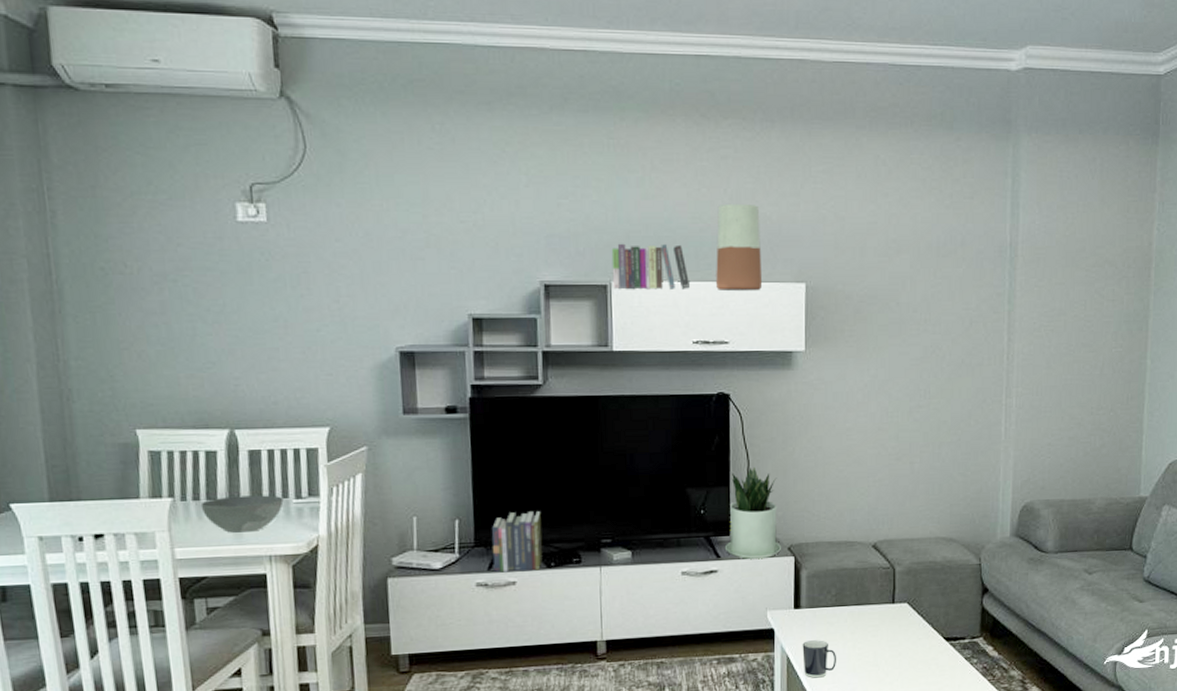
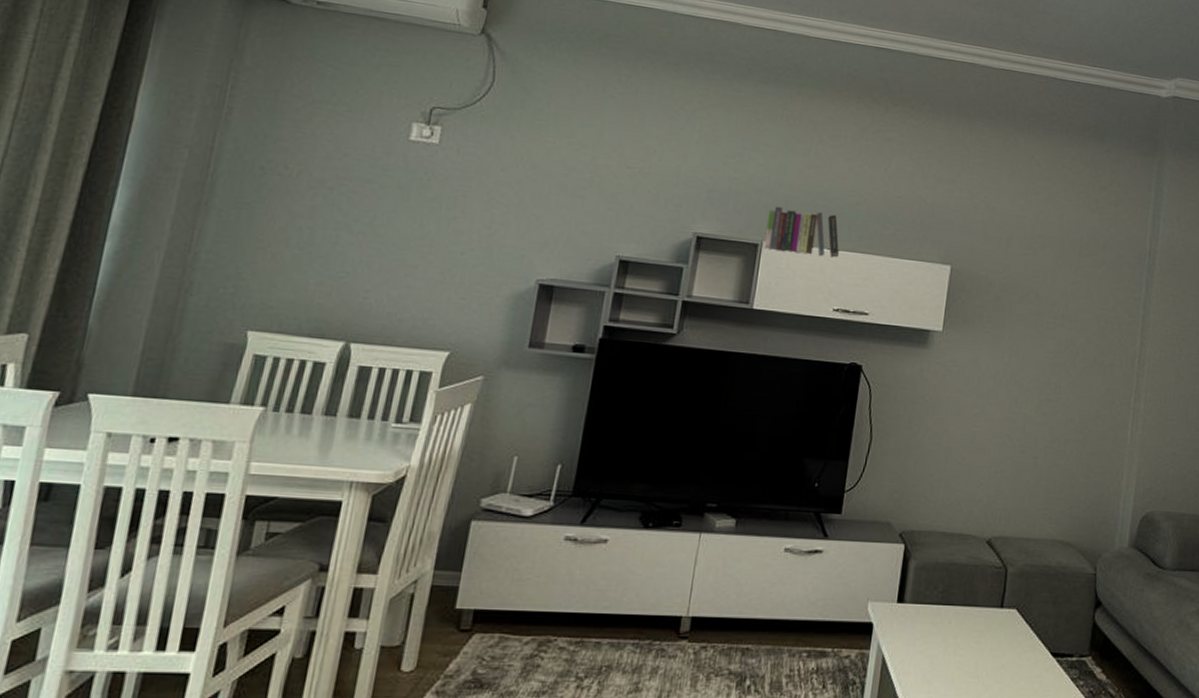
bowl: present [200,495,284,533] -> none [291,412,382,453]
books: present [491,511,543,573] -> none [586,462,650,530]
vase: present [716,203,763,292] -> none [864,182,916,268]
planter: present [724,466,782,559] -> none [833,443,897,543]
mug: present [802,640,837,678] -> none [898,640,936,685]

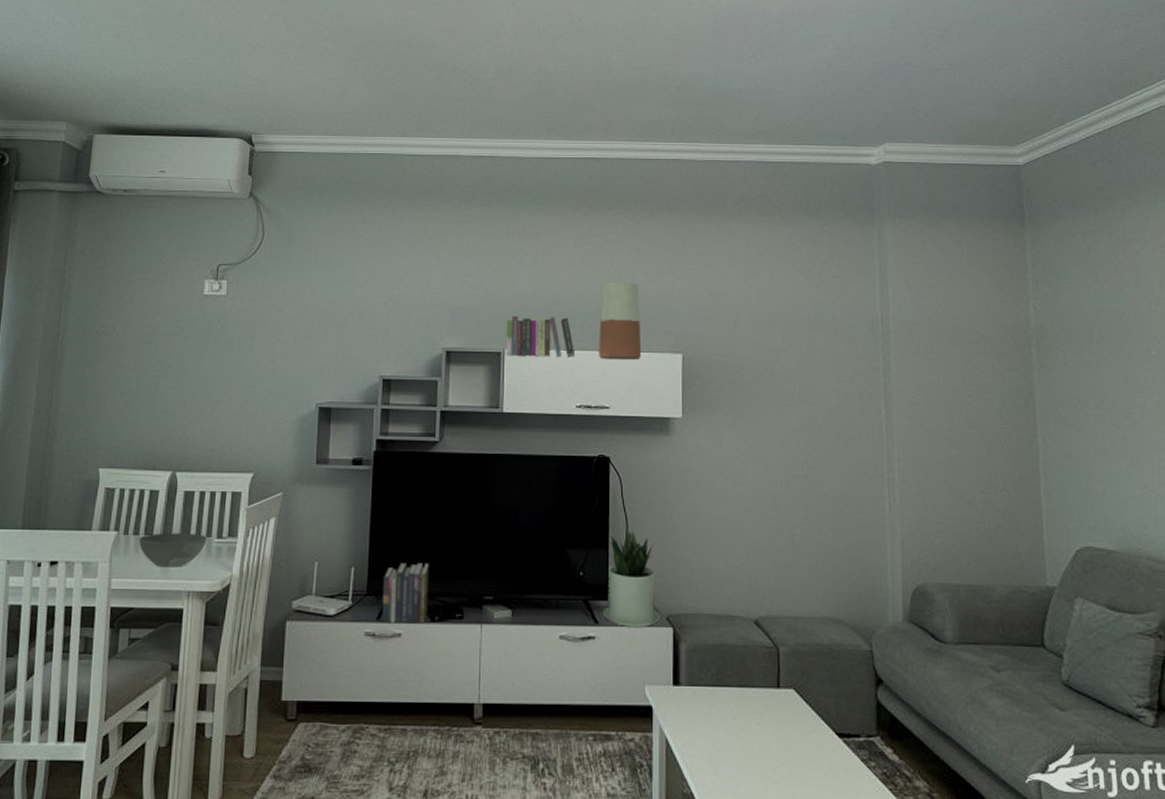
bowl: none [291,412,382,453] -> present [138,533,207,567]
books: none [586,462,650,530] -> present [381,562,429,624]
planter: none [833,443,897,543] -> present [602,530,661,627]
vase: none [864,182,916,268] -> present [599,281,642,361]

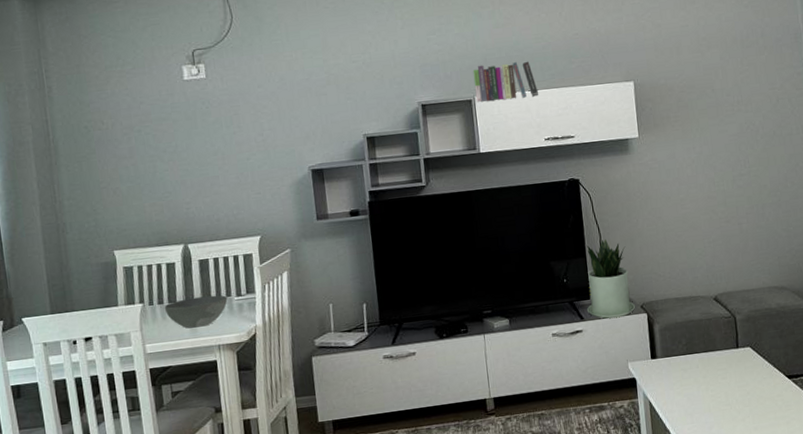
books: present [381,562,429,624] -> none [392,291,436,346]
vase: present [599,281,642,361] -> none [555,22,598,95]

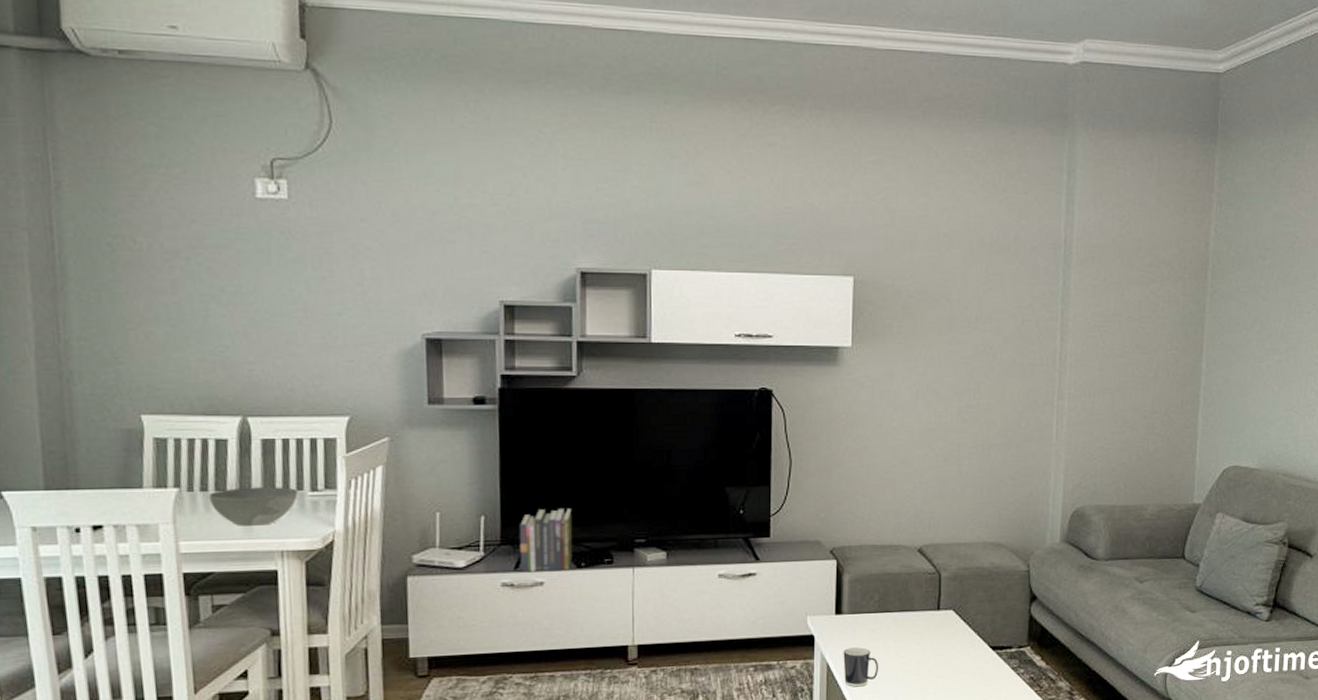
books: none [392,291,436,346] -> present [518,508,573,573]
books: present [473,61,539,103] -> none [652,231,734,280]
planter: present [586,238,636,319] -> none [764,465,824,562]
mug: none [661,385,694,420] -> present [843,647,879,687]

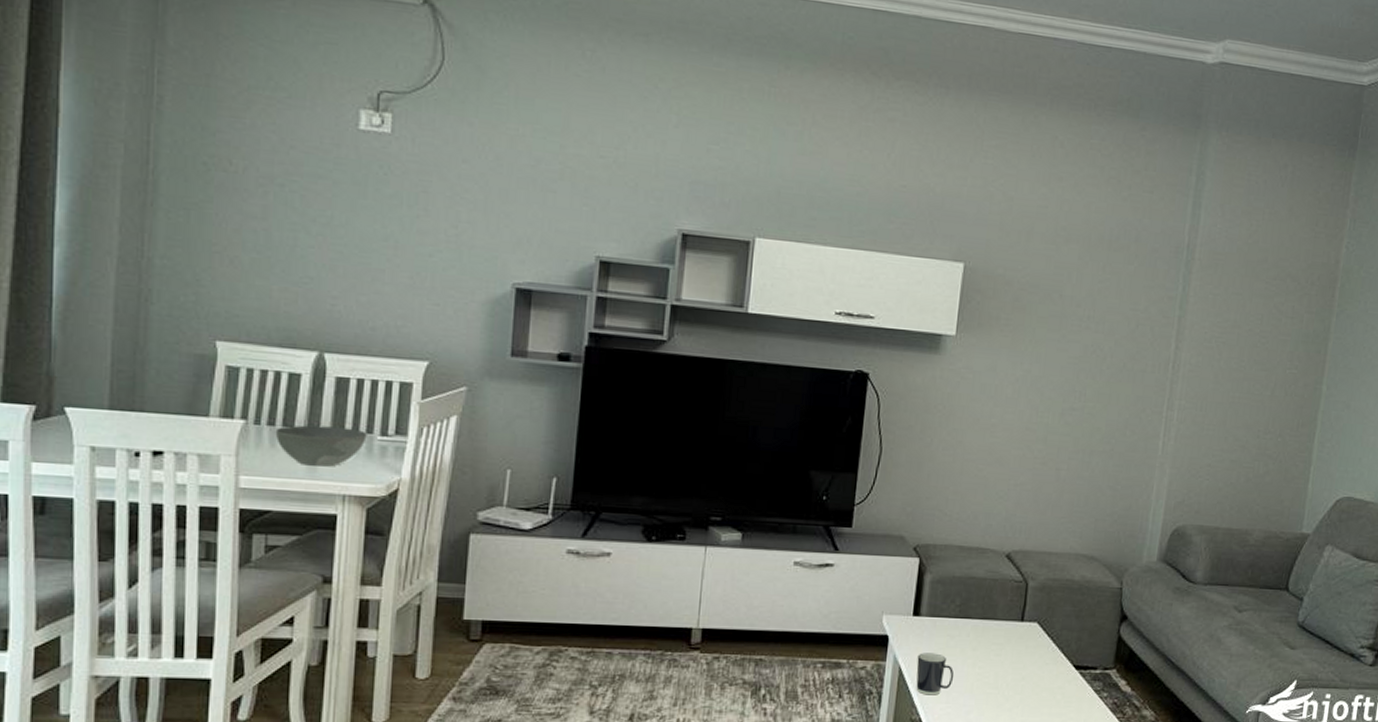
books: present [518,508,573,573] -> none [588,475,648,543]

